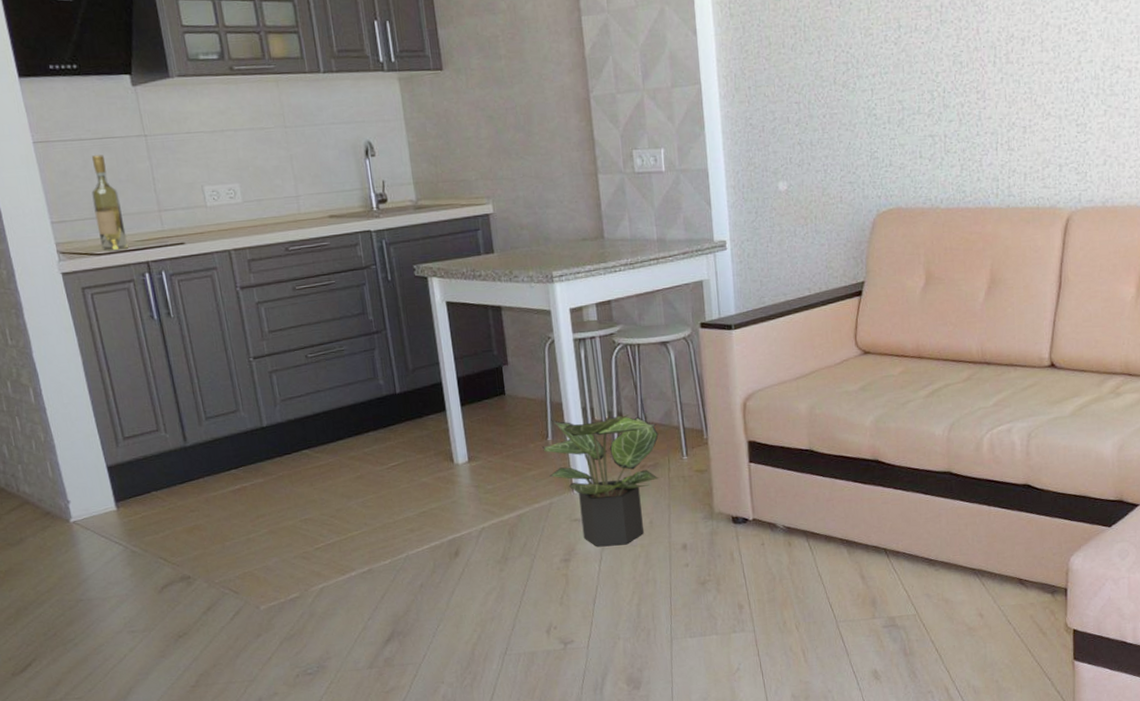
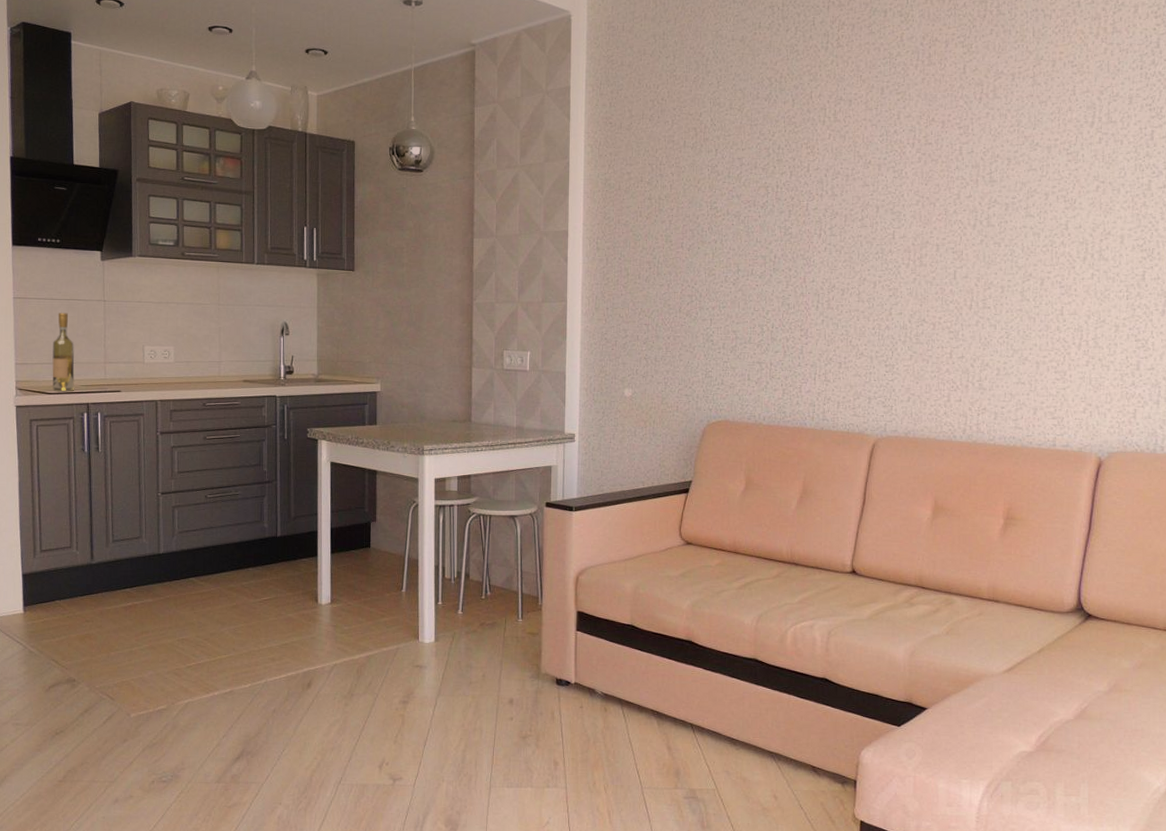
potted plant: present [542,414,659,547] -> none [396,574,499,694]

